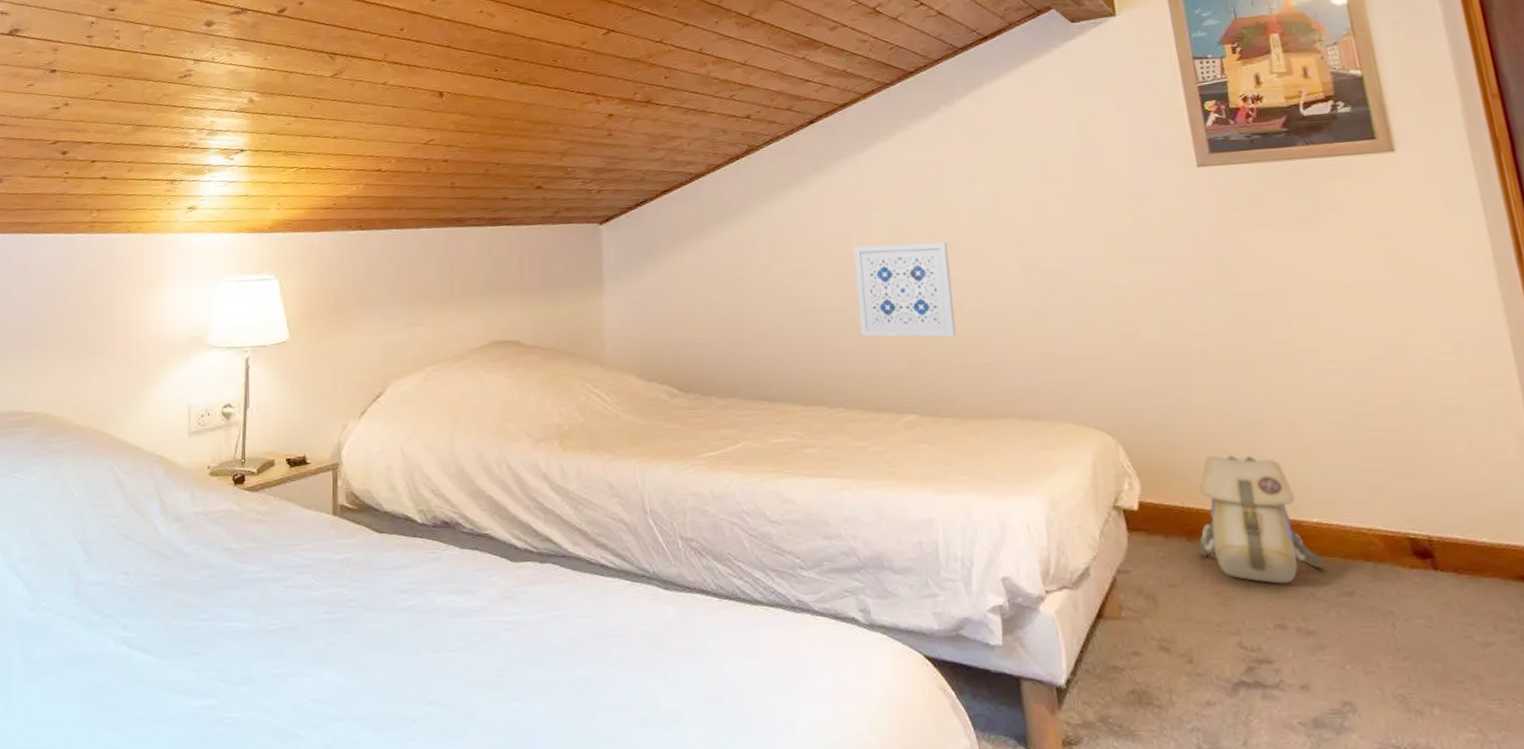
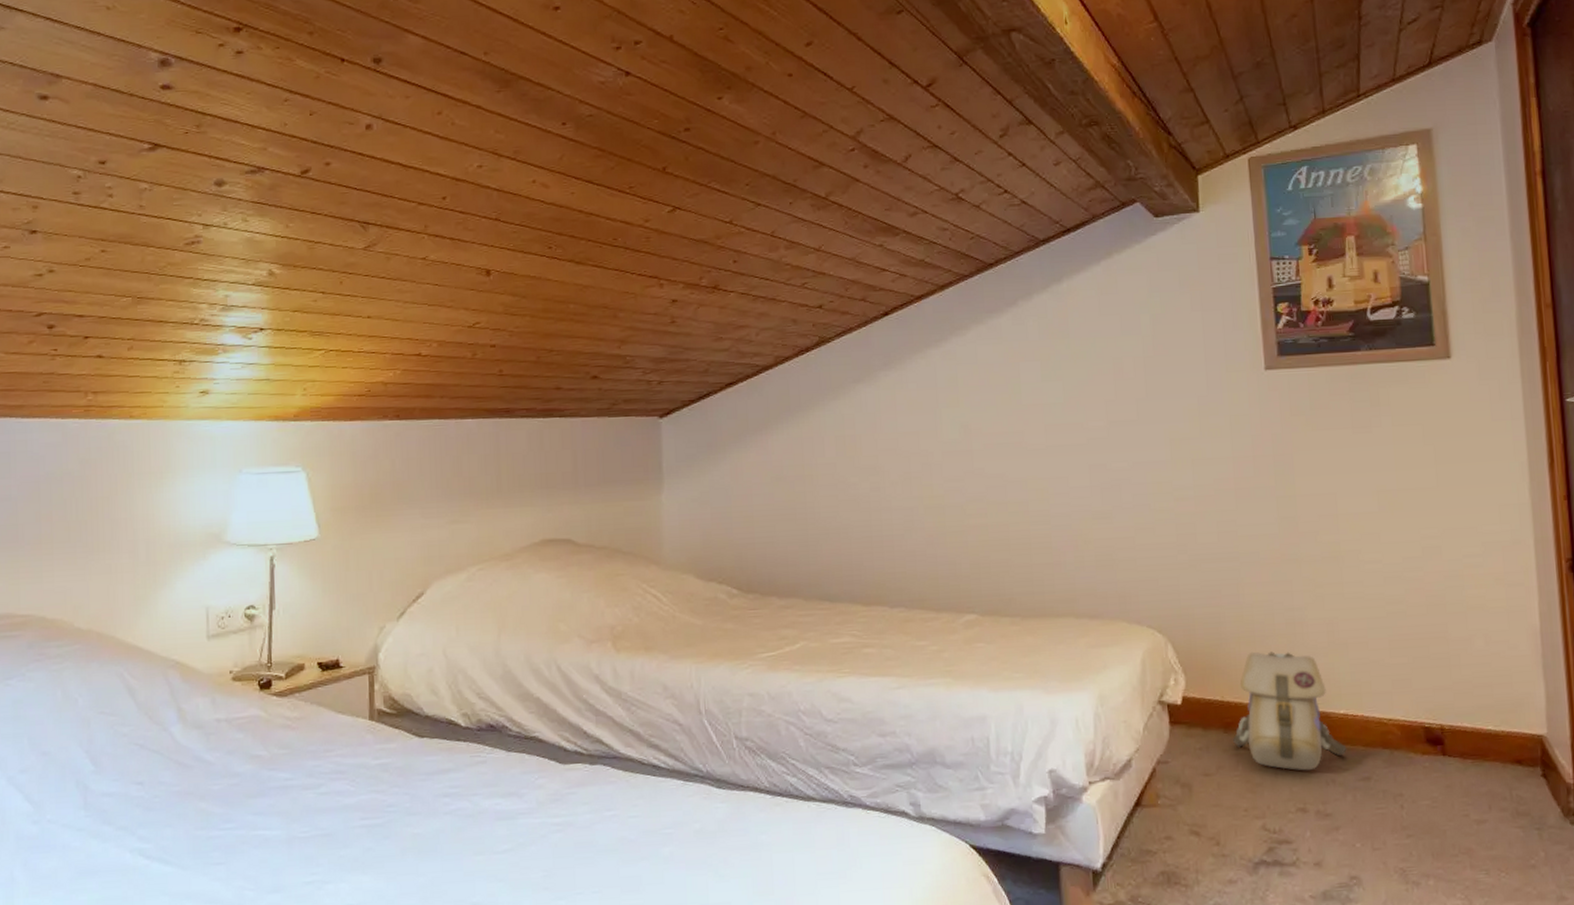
wall art: present [853,242,957,337] -> none [922,441,1020,537]

